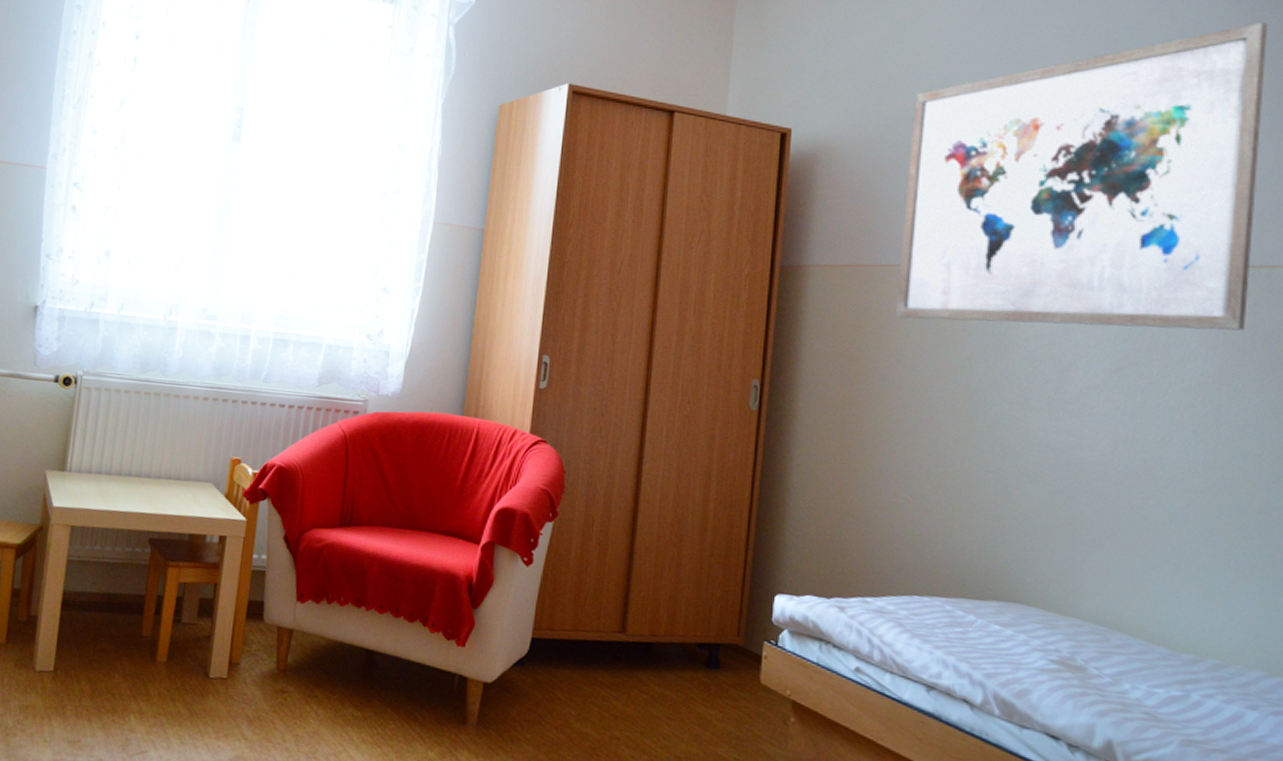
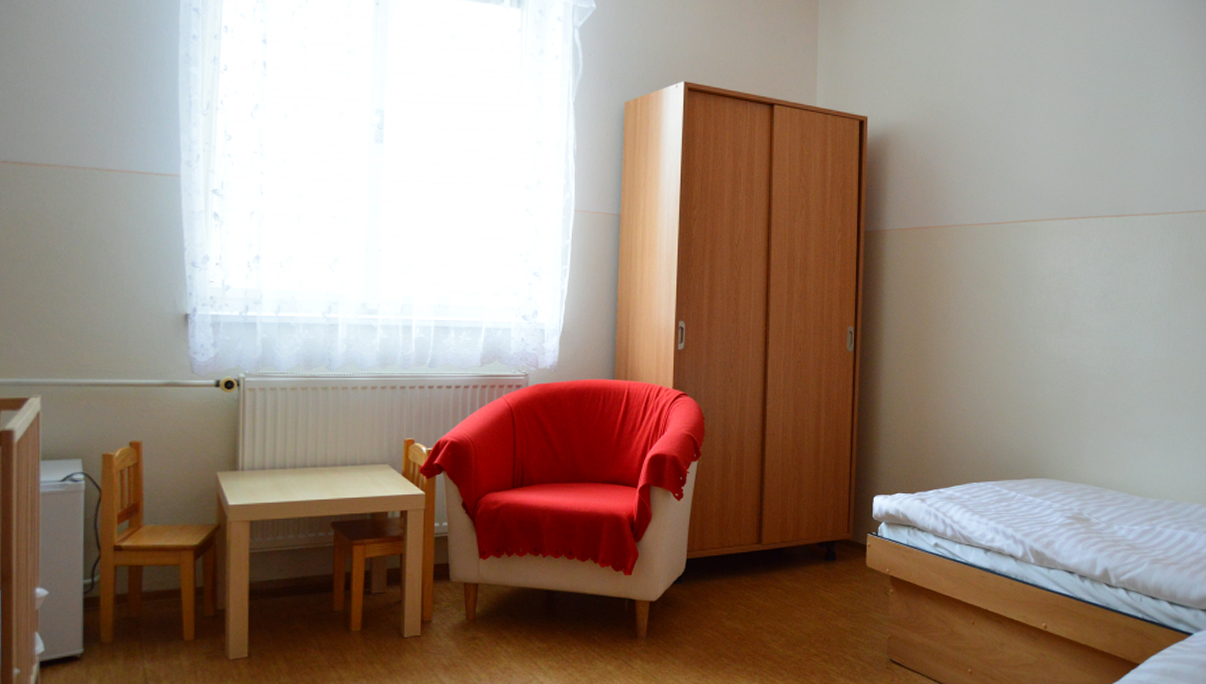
wall art: present [896,22,1268,331] -> none [951,26,1196,268]

